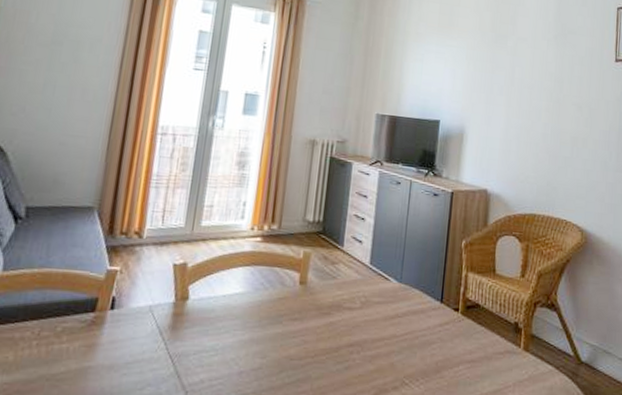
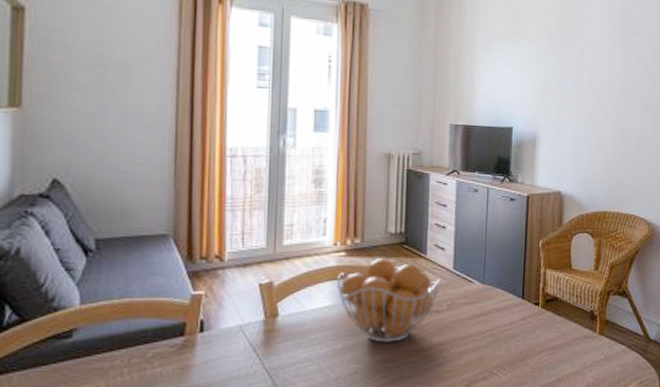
fruit basket: none [250,246,357,338] -> present [337,257,441,343]

